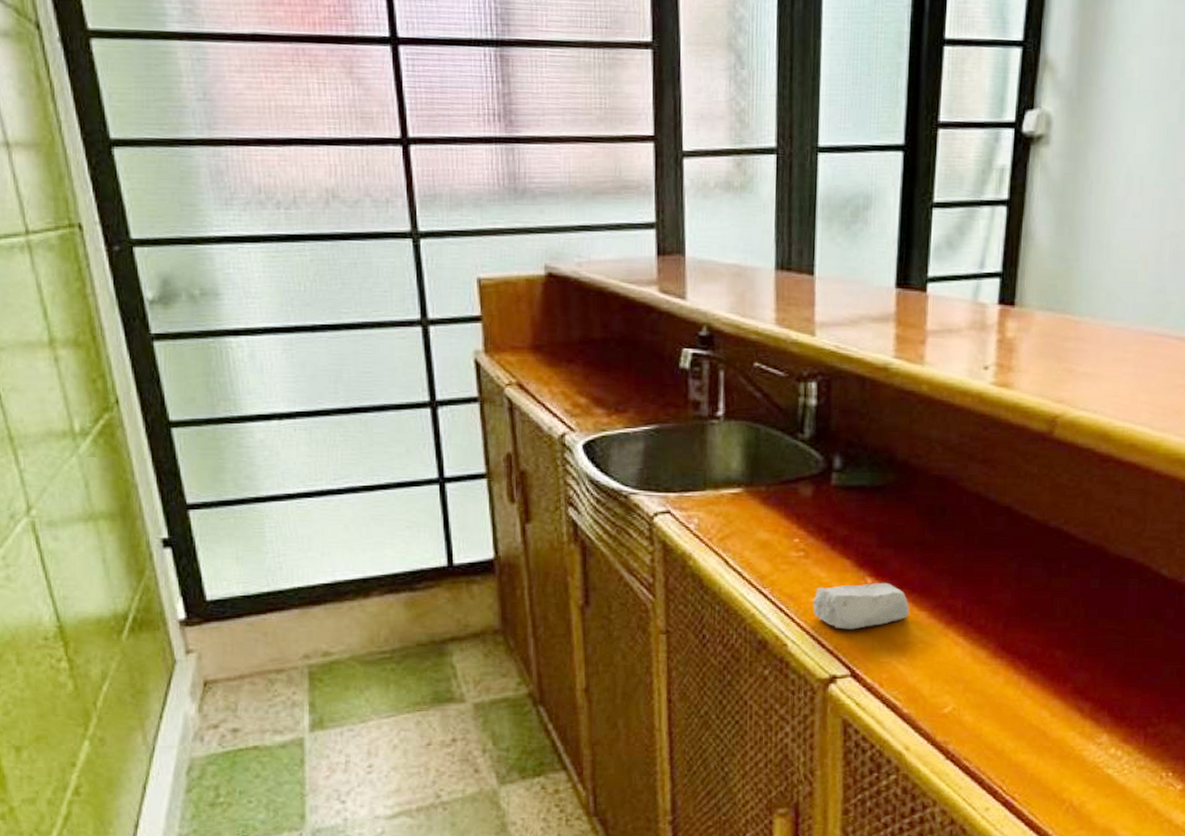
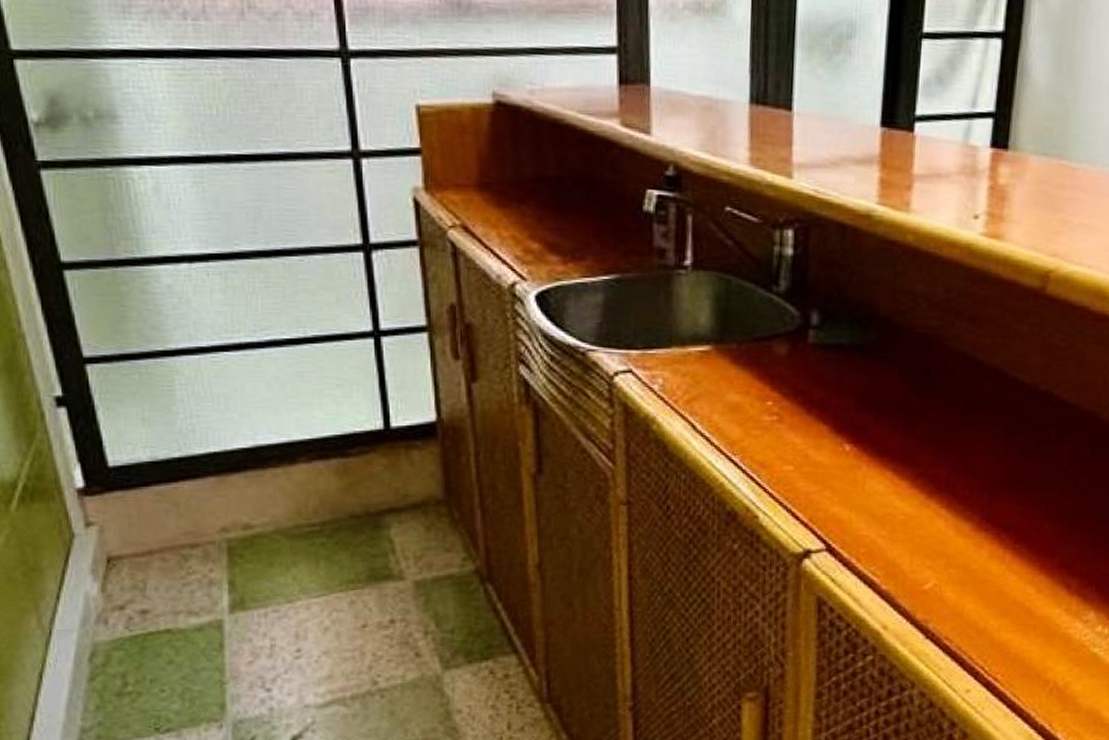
soap bar: present [813,582,909,630] -> none [786,449,890,500]

